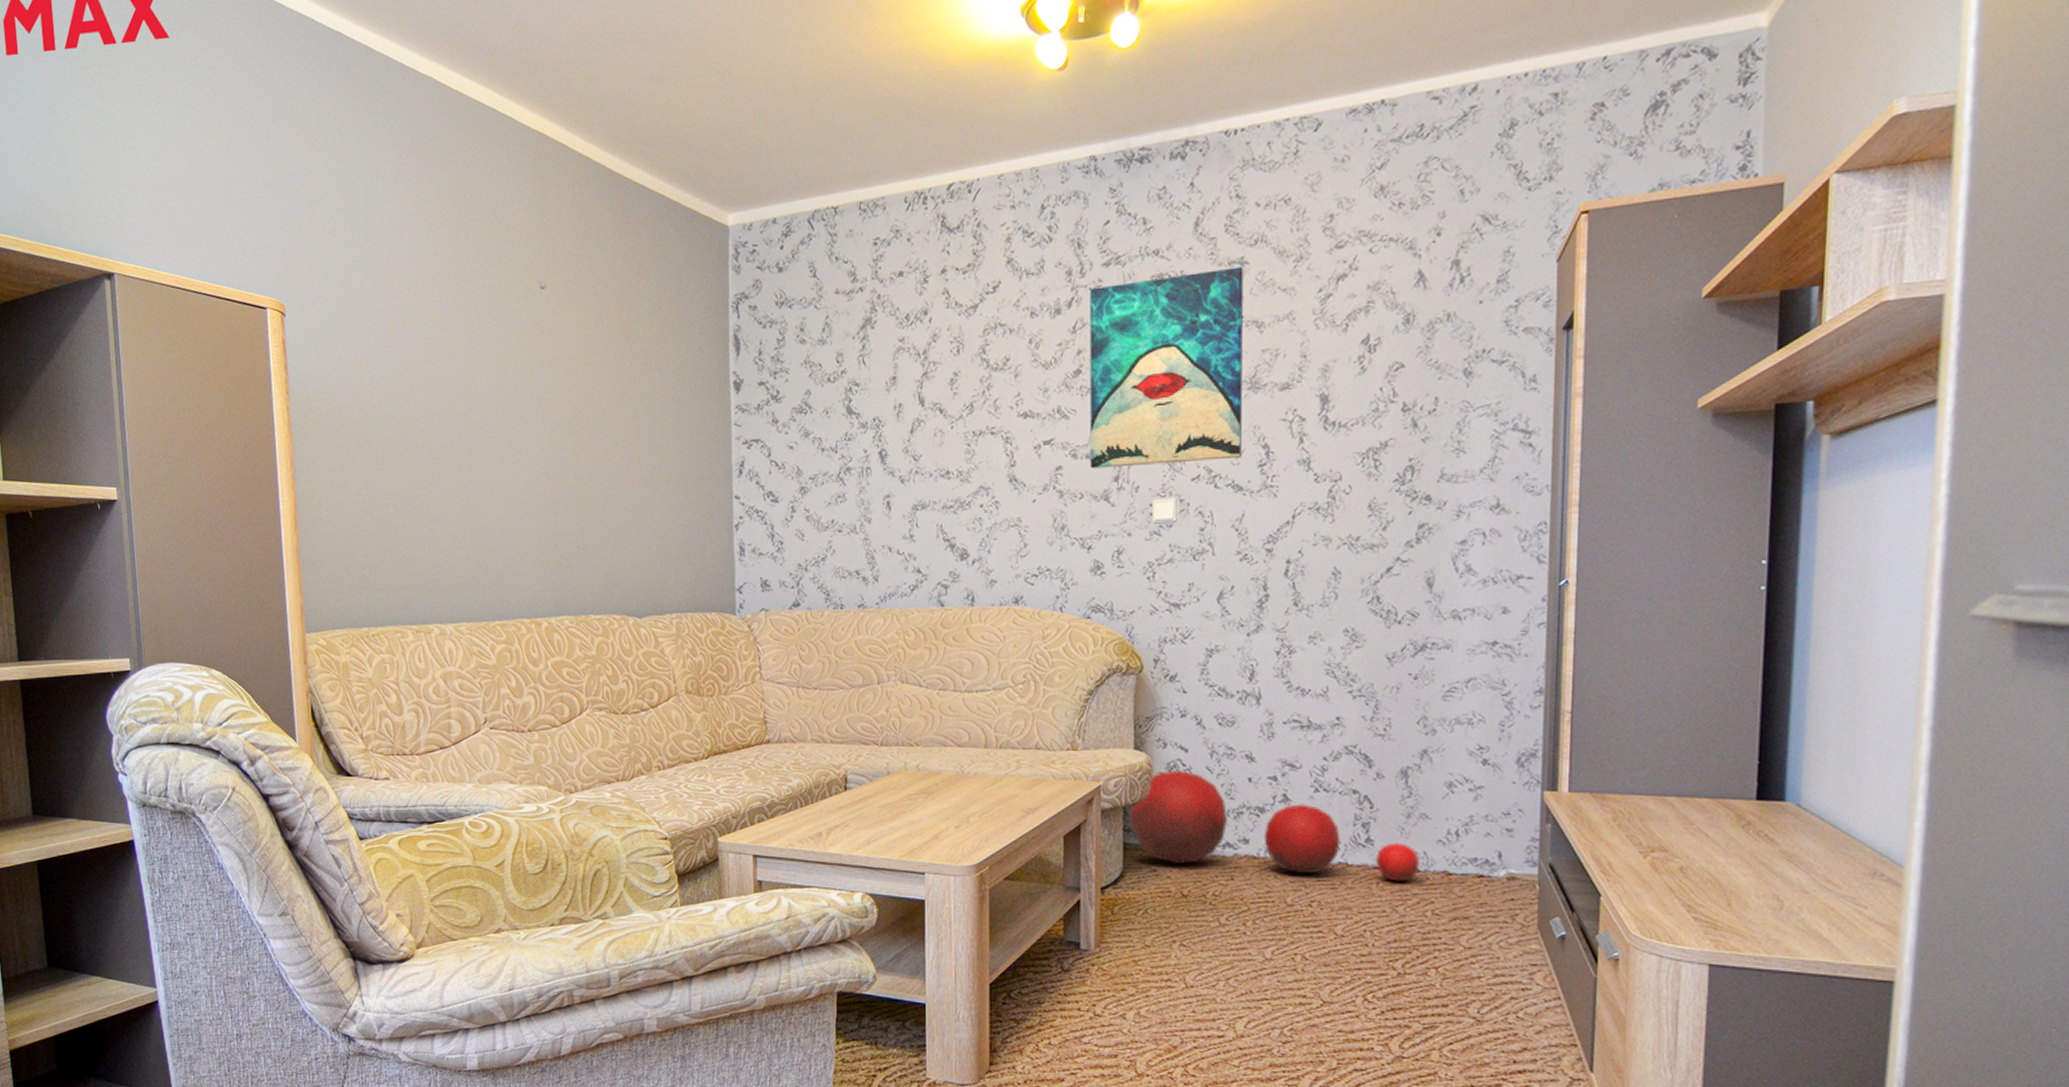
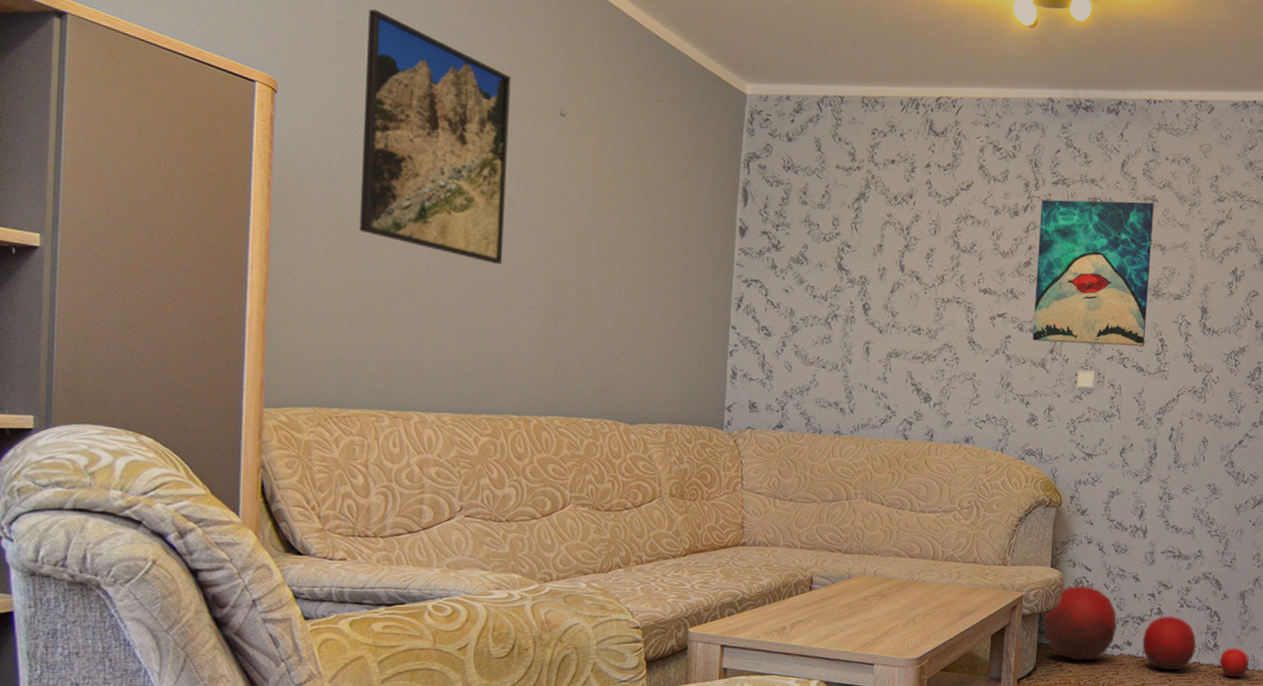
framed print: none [355,211,500,460] -> present [359,9,511,264]

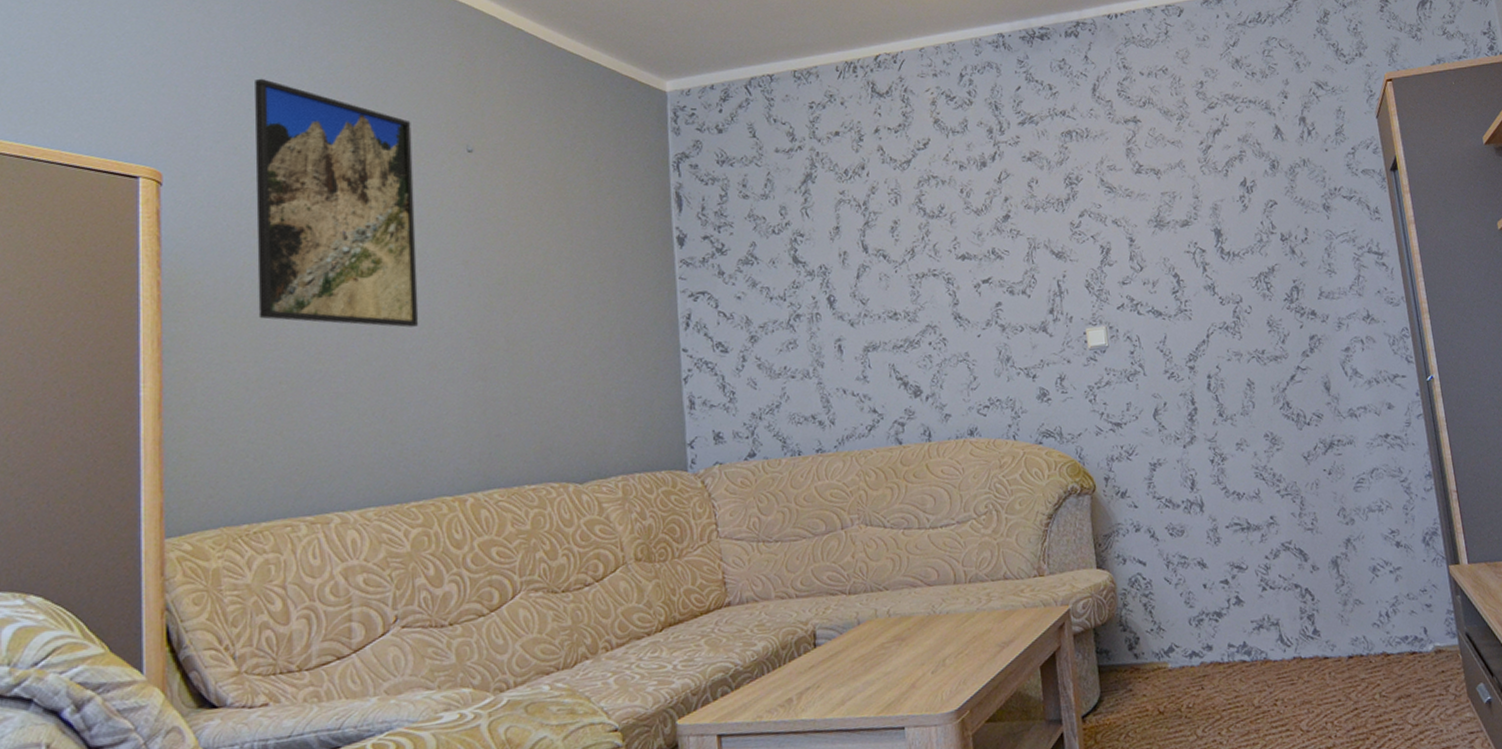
wall art: present [1032,199,1154,347] -> none [1010,124,1157,303]
ball: present [1043,585,1250,678] -> none [1100,584,1362,681]

